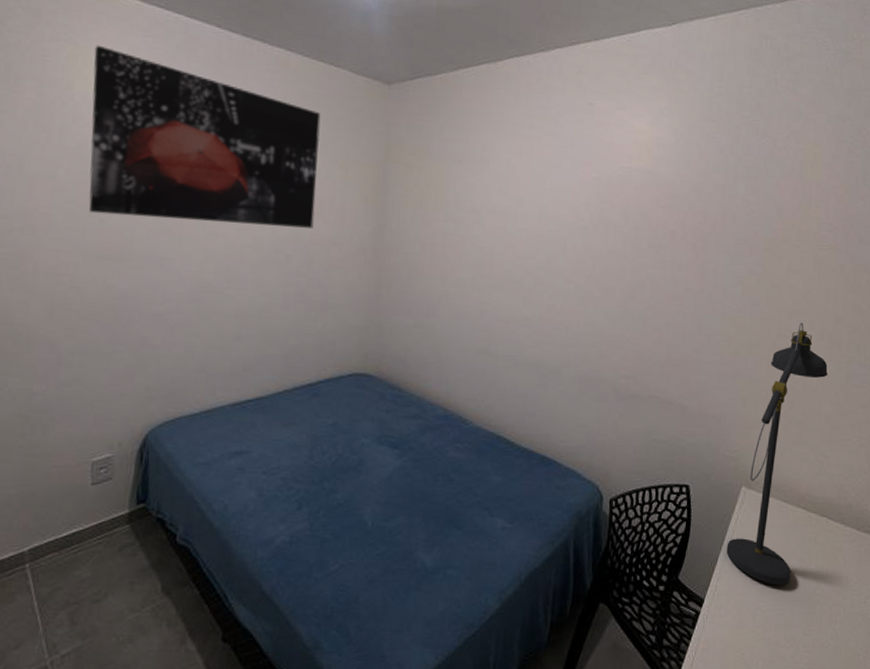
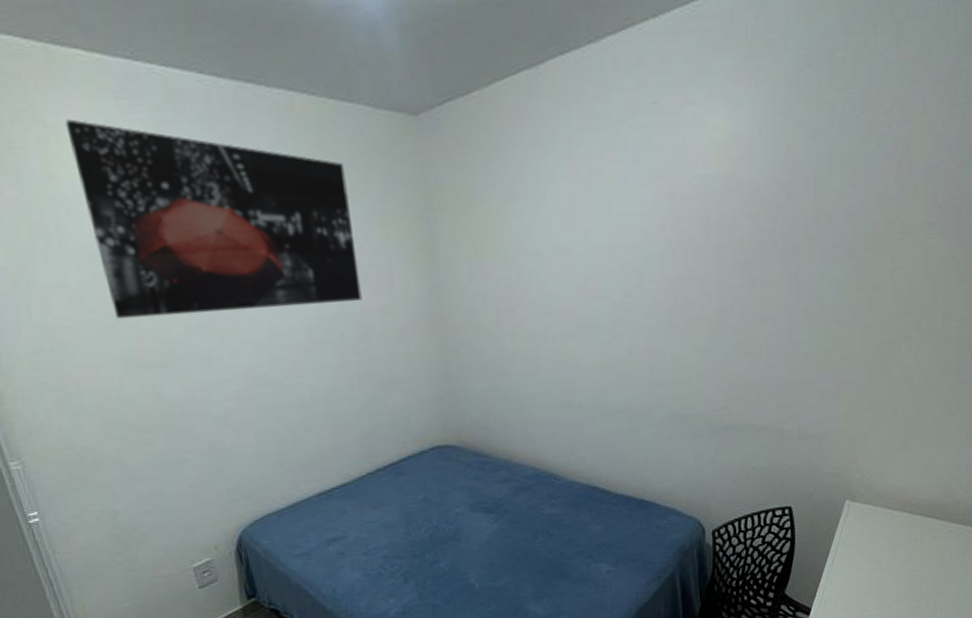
desk lamp: present [726,322,828,586] -> none [831,324,935,587]

